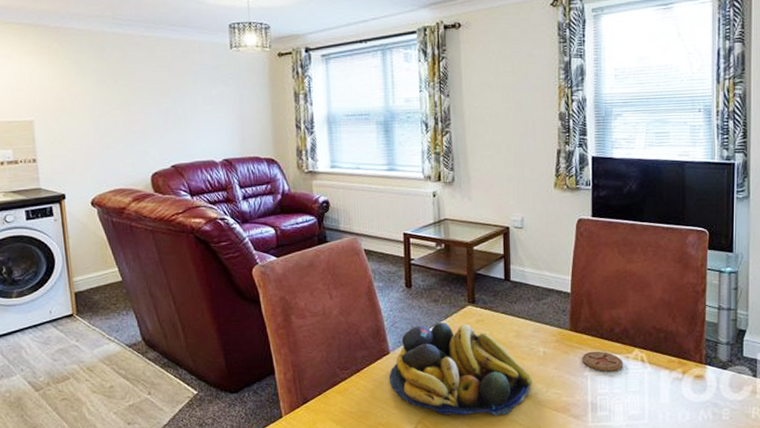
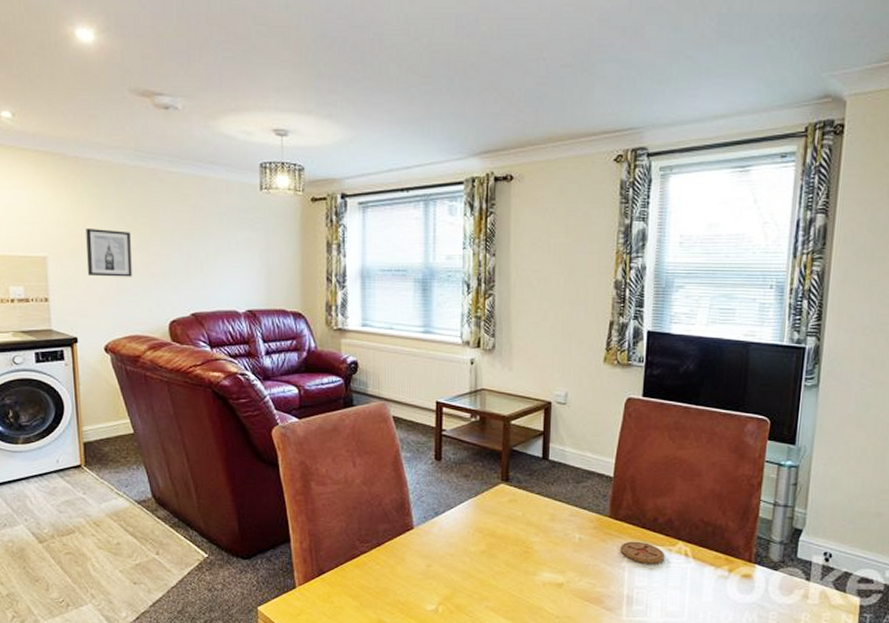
wall art: none [69,92,115,136] -> present [86,229,132,277]
fruit bowl: present [389,321,532,416] -> none [412,498,565,603]

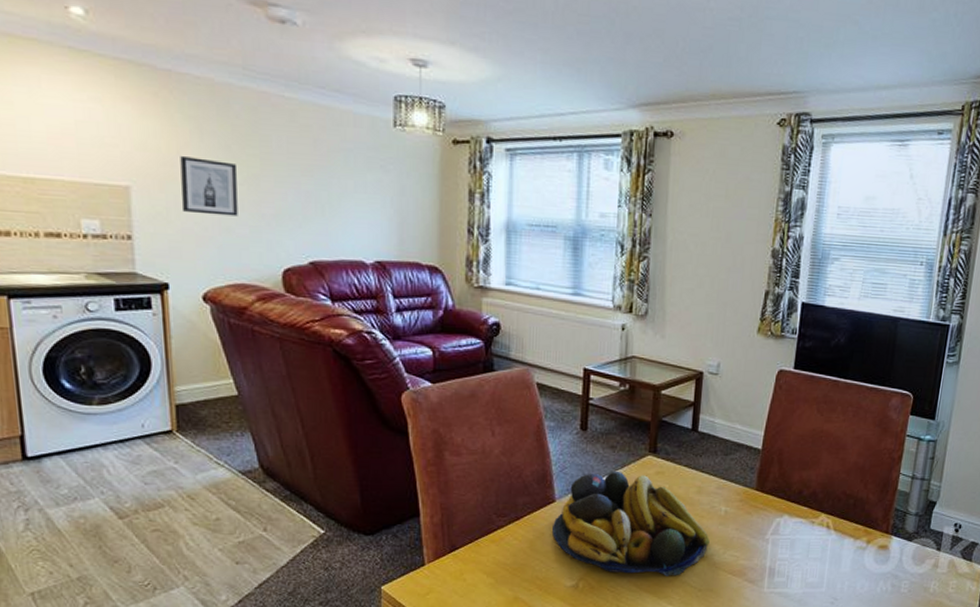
fruit bowl: none [412,498,565,603] -> present [552,470,710,576]
coaster: present [620,541,666,564] -> none [765,513,808,536]

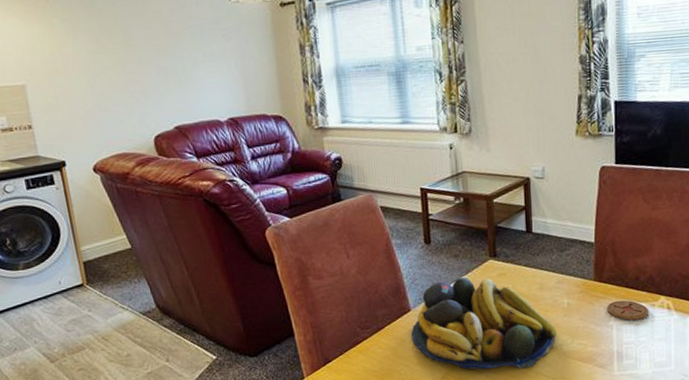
wall art: present [180,156,238,216] -> none [61,52,113,100]
coaster: none [765,513,808,536] -> present [607,300,650,321]

